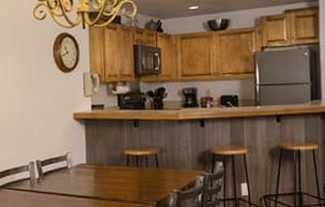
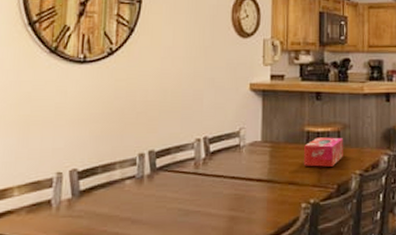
tissue box: none [125,160,161,186] -> present [304,137,343,167]

